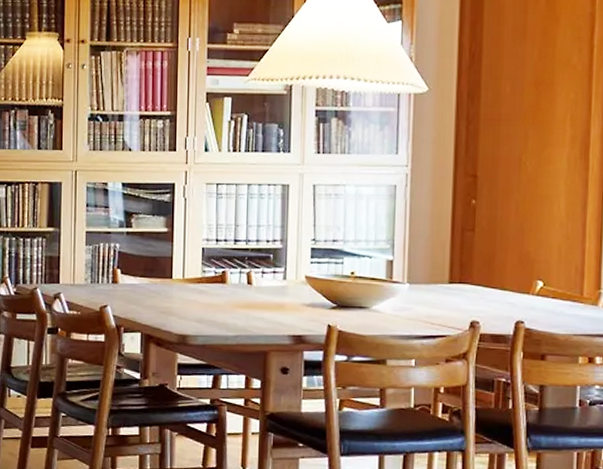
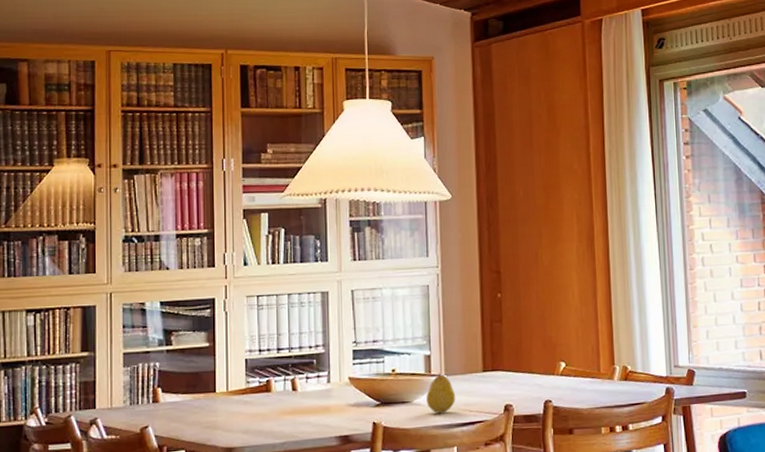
fruit: none [385,279,418,323] -> present [426,372,456,413]

